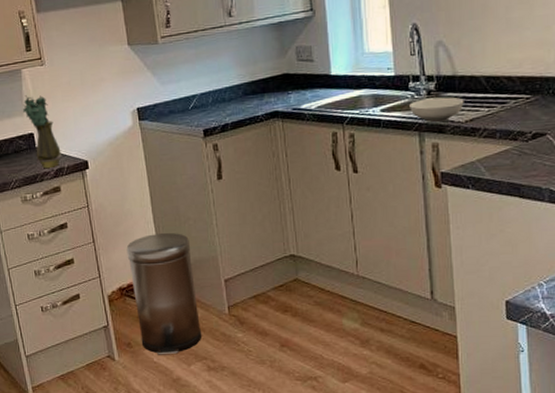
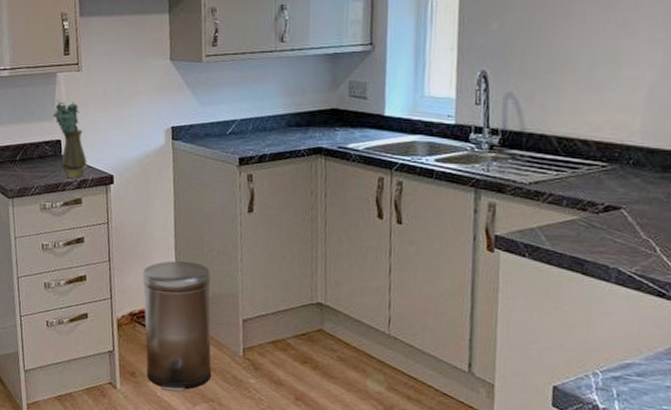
bowl: present [409,97,464,122] -> none [468,153,530,180]

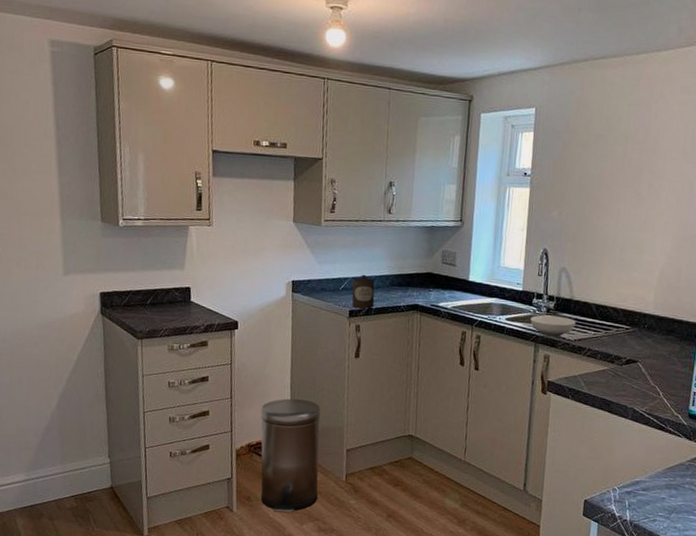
vase: present [52,100,87,179] -> none [183,251,214,324]
canister: none [241,116,269,155] -> present [352,275,375,309]
bowl: none [468,153,530,180] -> present [530,315,576,337]

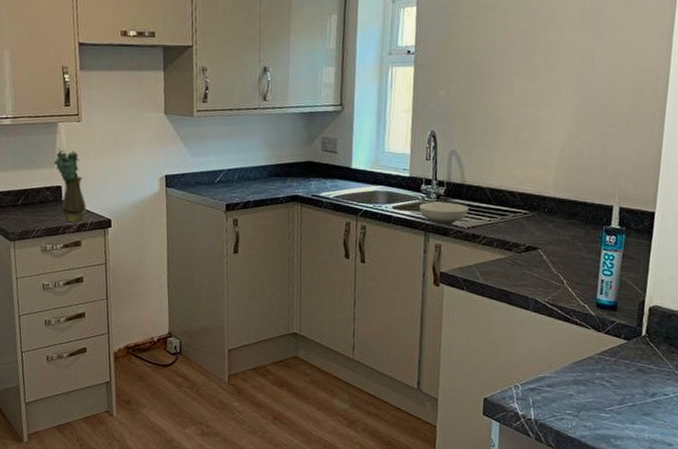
vase: none [183,251,214,324] -> present [53,148,86,223]
pedal bin: present [260,398,321,513] -> none [137,297,200,417]
canister: present [352,275,375,309] -> none [228,166,252,202]

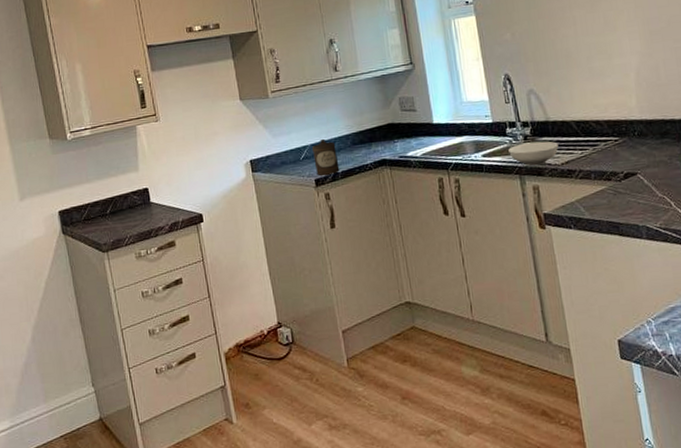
vase: present [53,148,86,223] -> none [137,150,176,224]
canister: none [228,166,252,202] -> present [312,139,340,176]

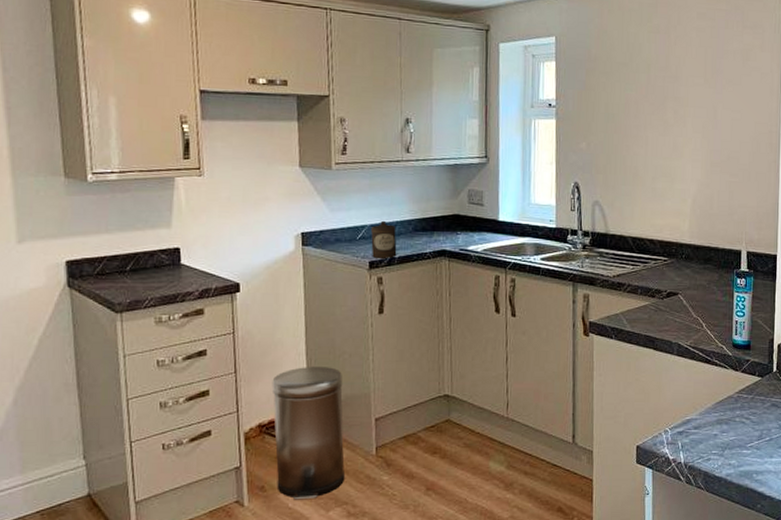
pedal bin: none [242,284,321,415] -> present [271,366,345,500]
bowl: present [508,141,559,166] -> none [566,252,613,274]

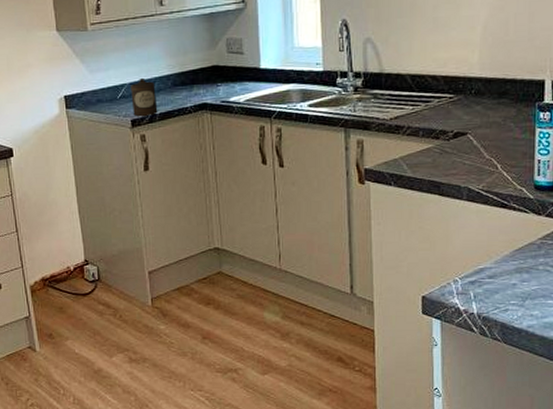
pedal bin: present [271,366,345,500] -> none [50,223,124,347]

